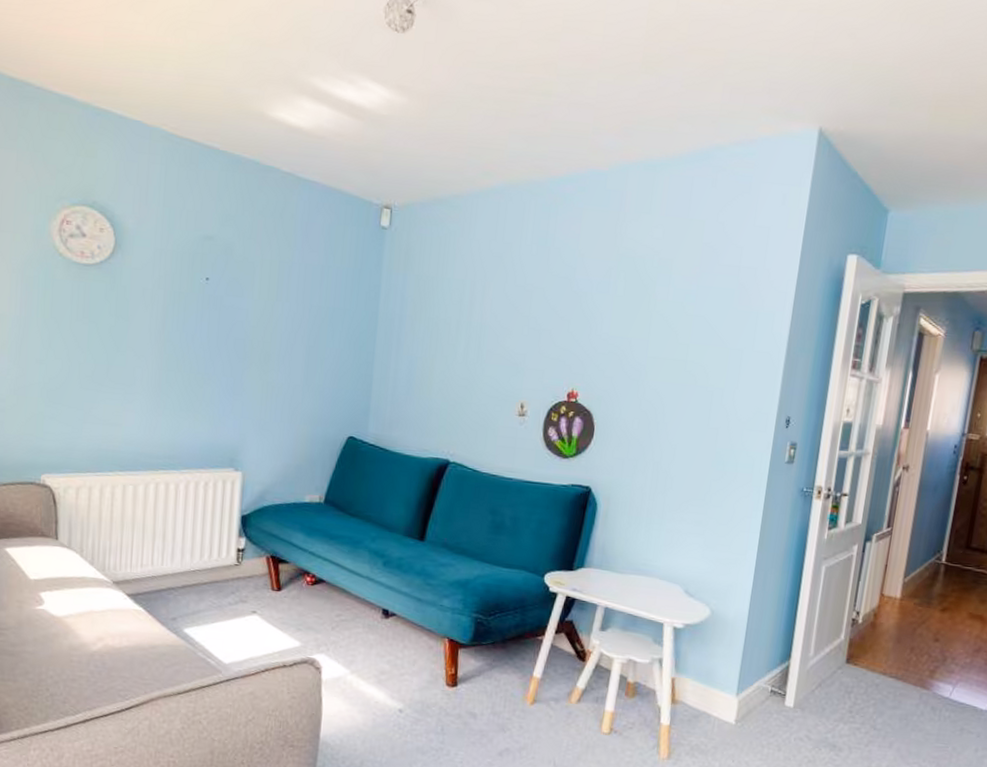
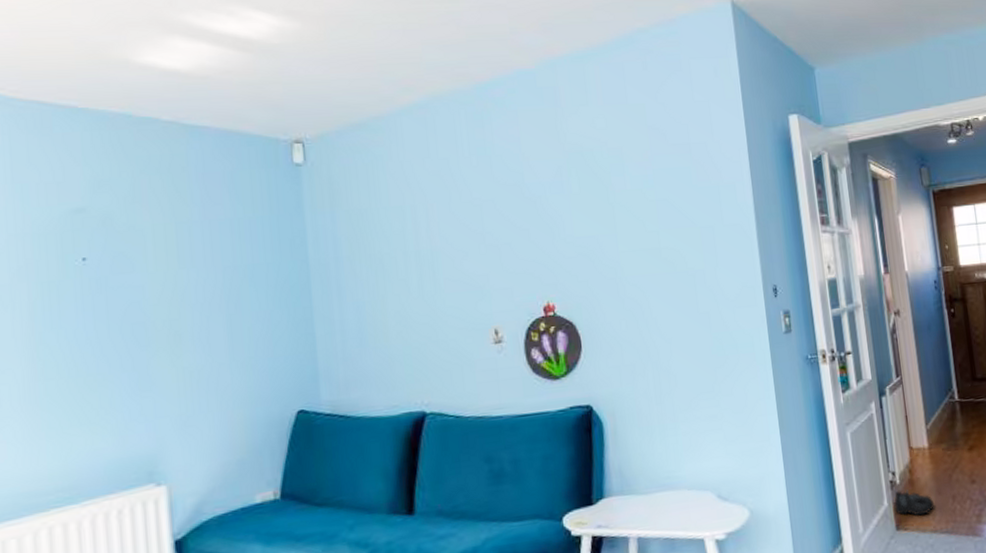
boots: none [848,627,891,657] -> present [893,489,934,517]

